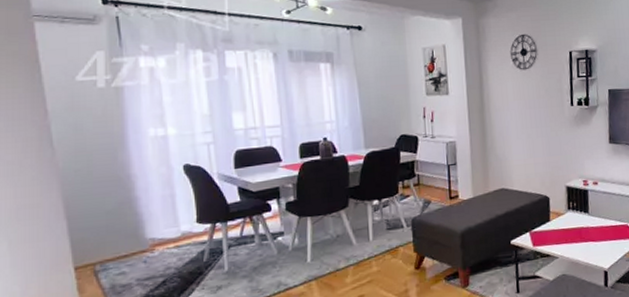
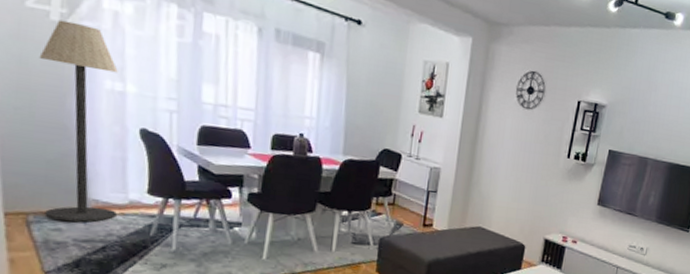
floor lamp: none [91,85,172,265] -> present [39,19,118,222]

